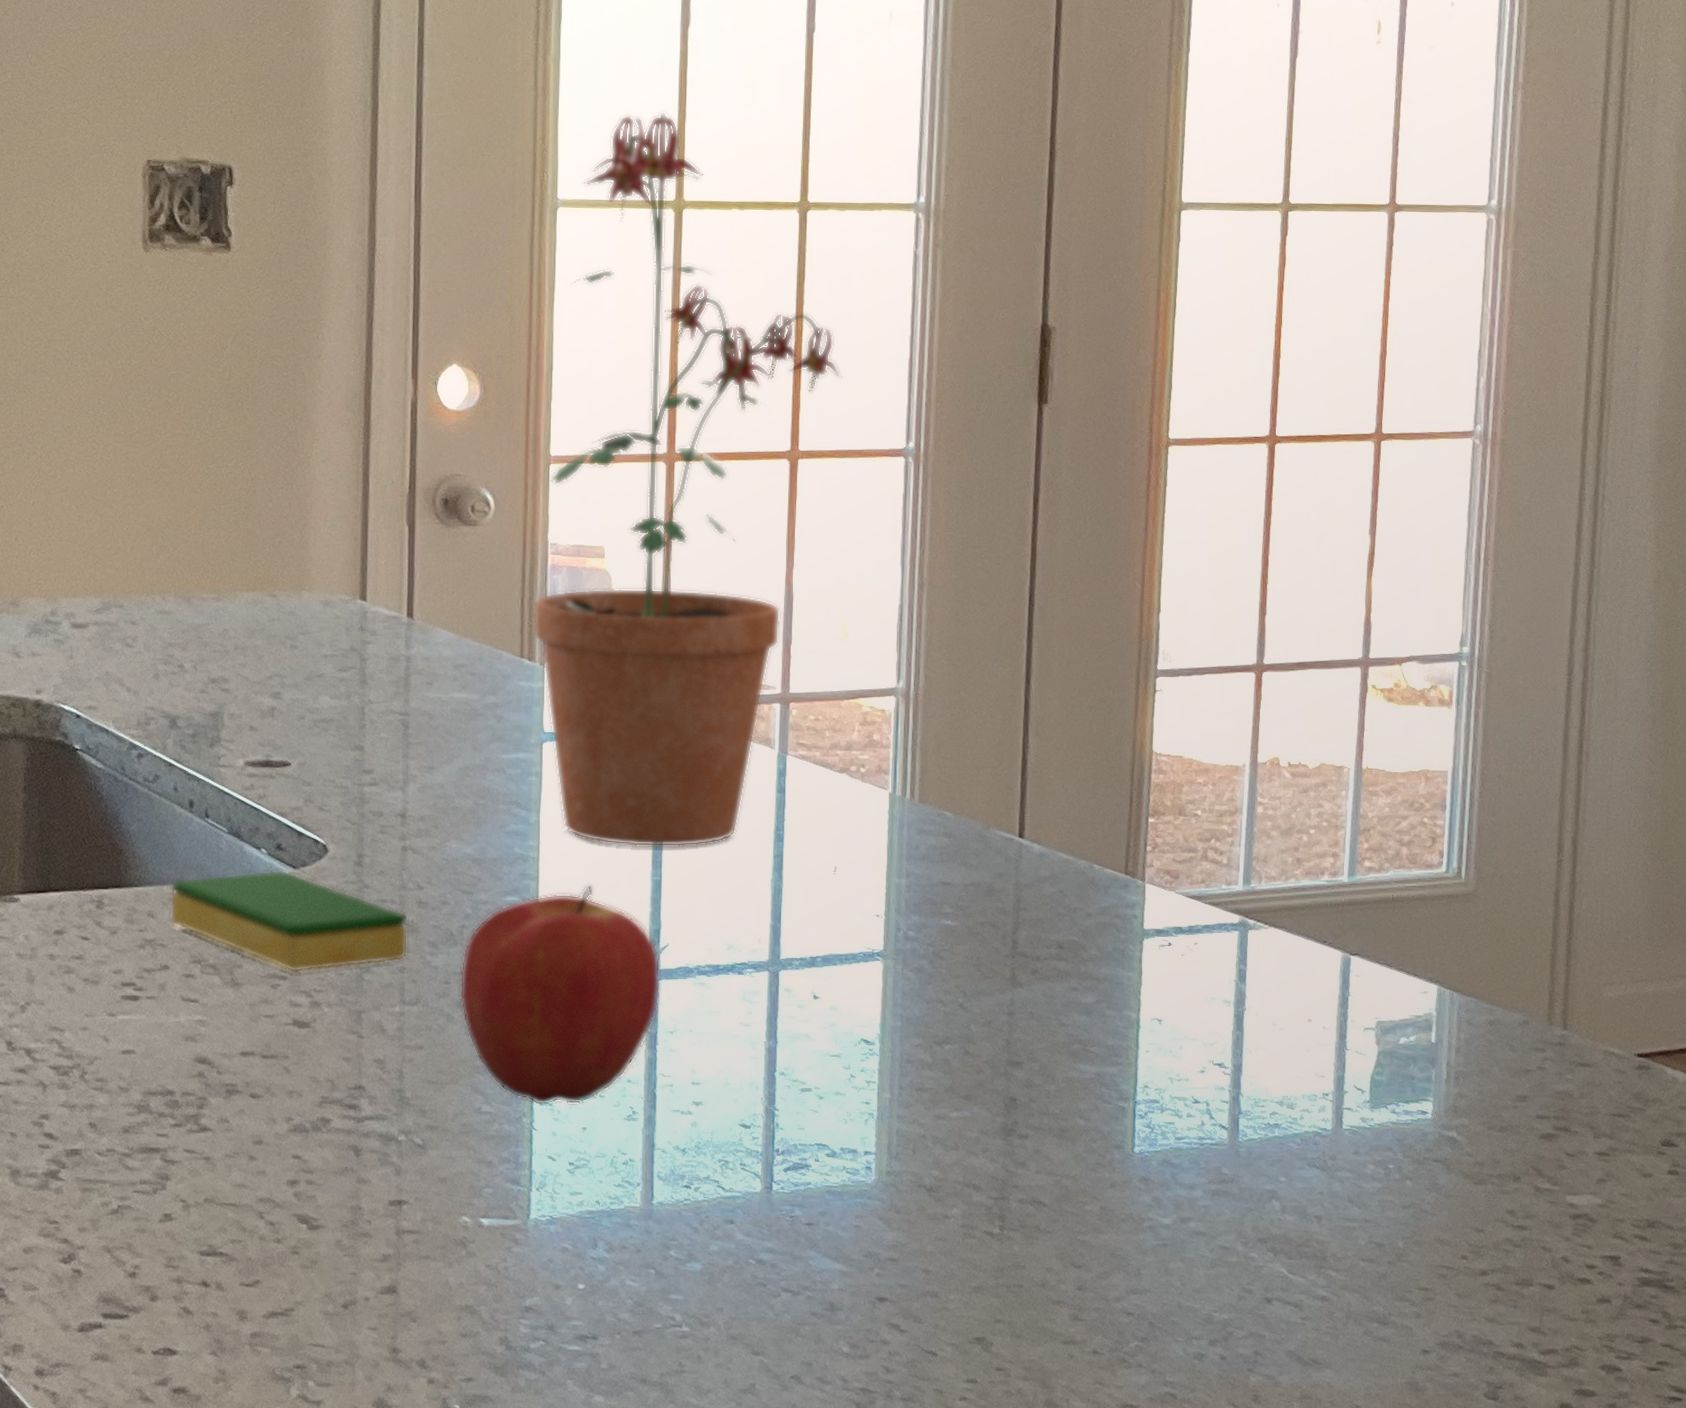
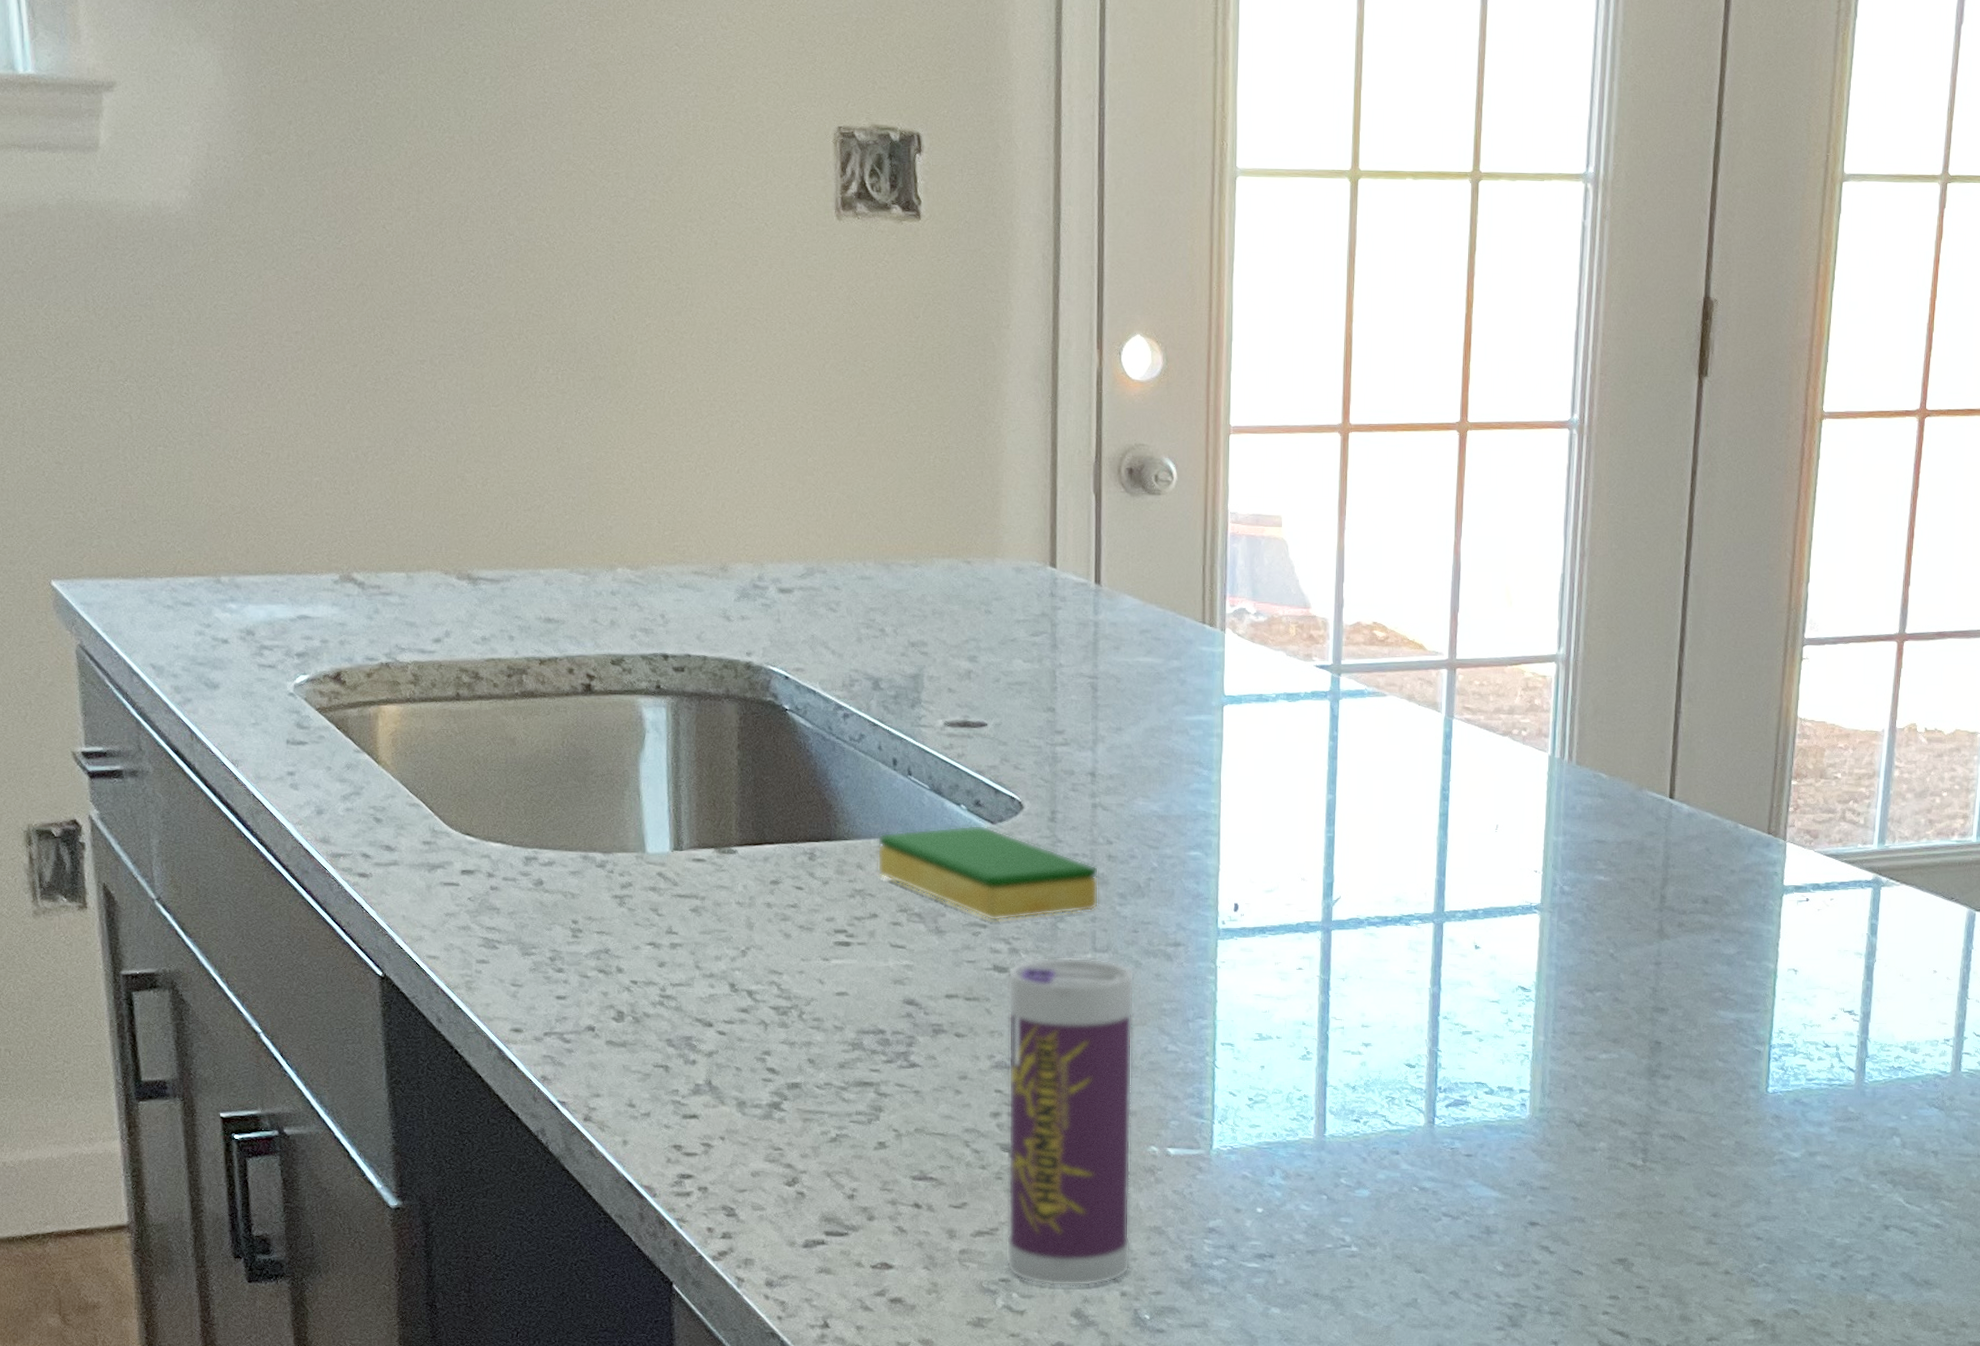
beverage can: none [302,1011,446,1373] -> present [1006,957,1135,1286]
apple: present [459,886,660,1106] -> none [1147,841,1333,1046]
potted plant: present [533,112,843,847] -> none [1214,79,1511,806]

